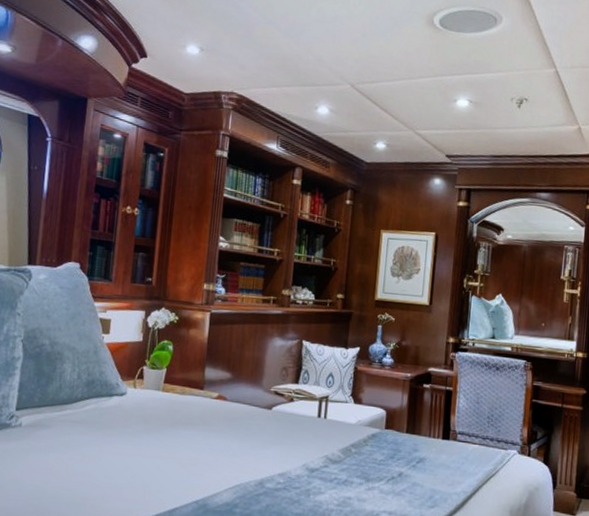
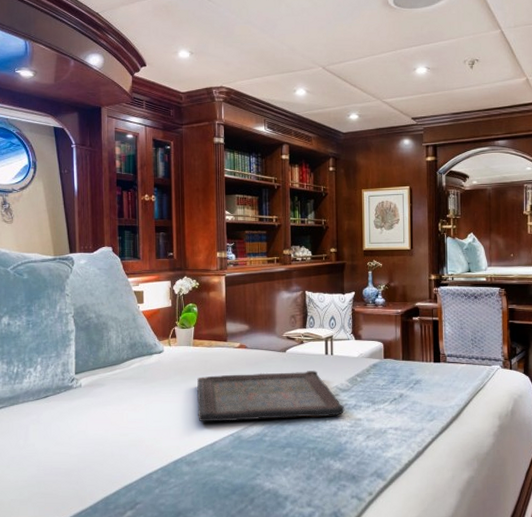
serving tray: none [158,428,333,491] -> present [196,371,345,422]

